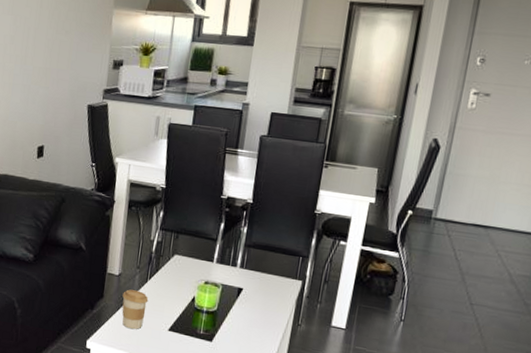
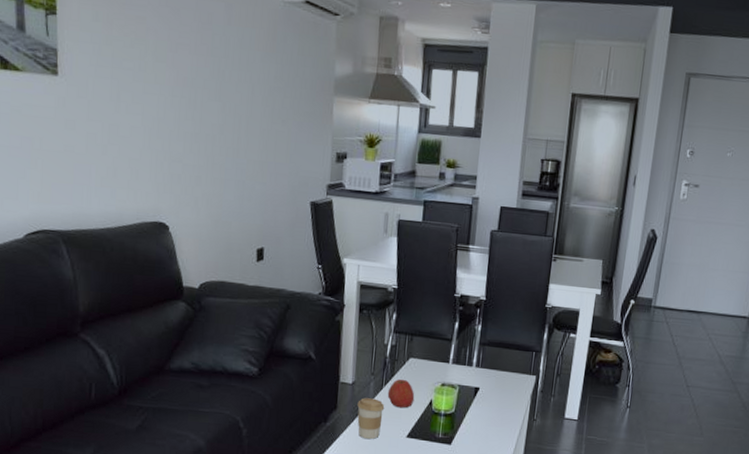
apple: none [151,274,178,303] -> present [387,379,415,408]

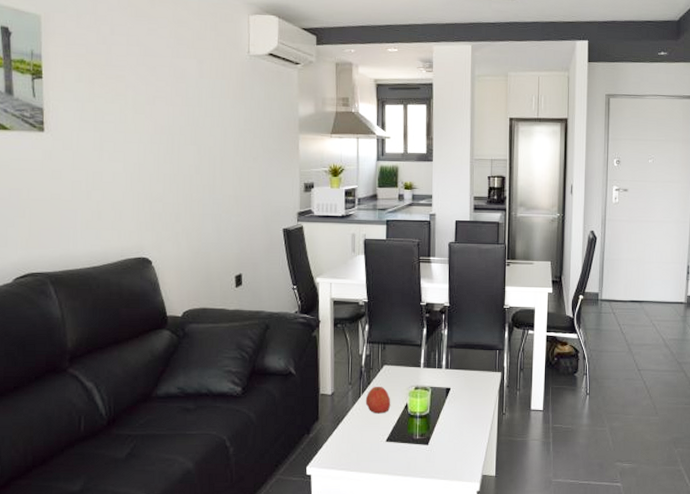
coffee cup: present [357,398,385,440] -> none [338,407,364,447]

